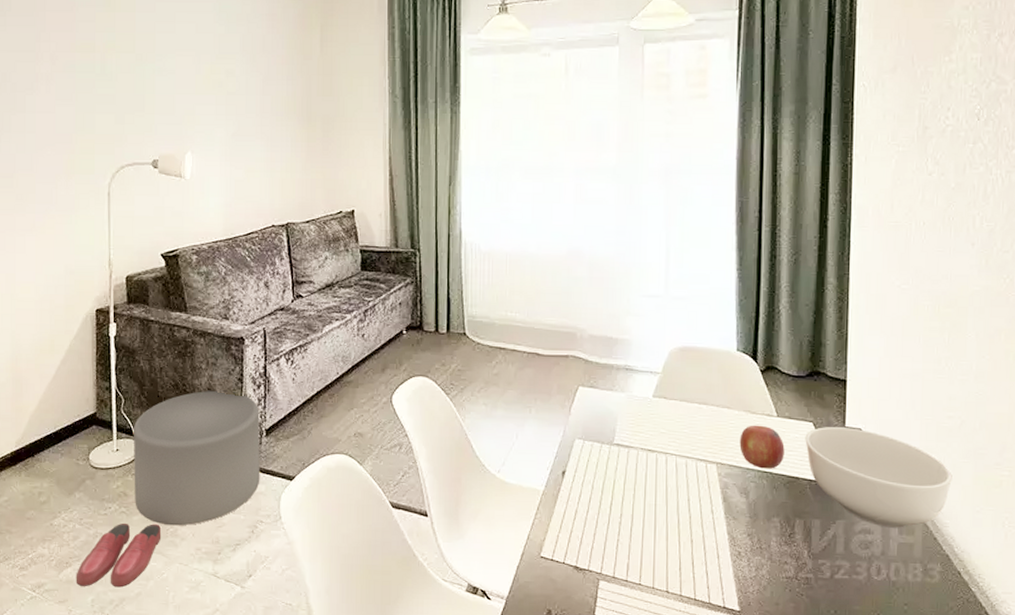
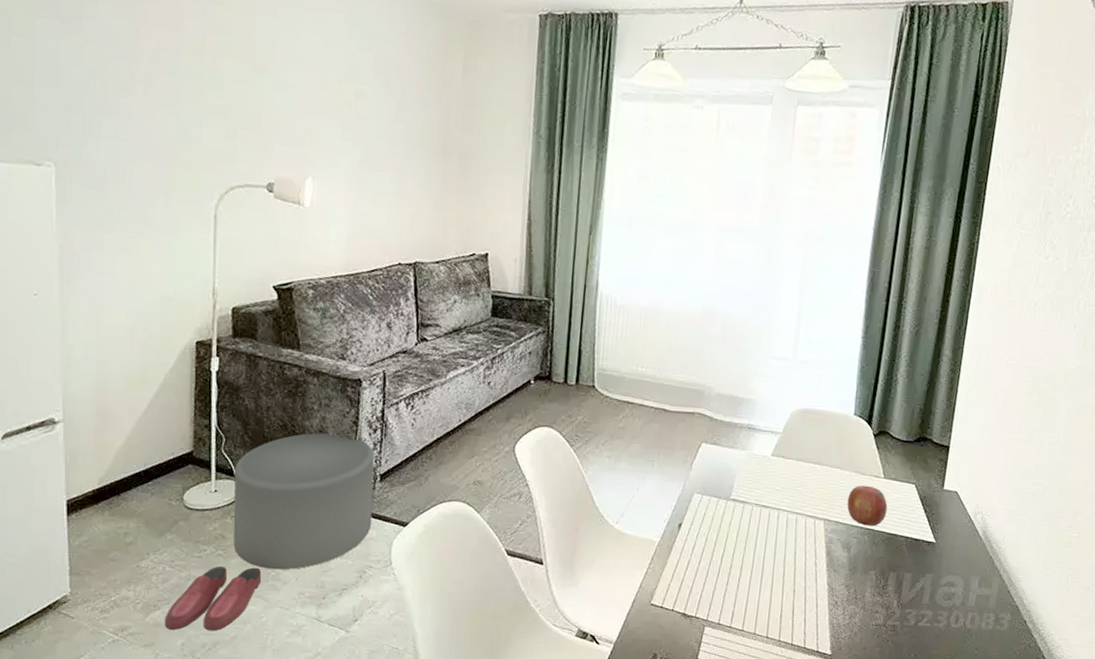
bowl: present [805,427,952,528] -> none [906,489,1031,582]

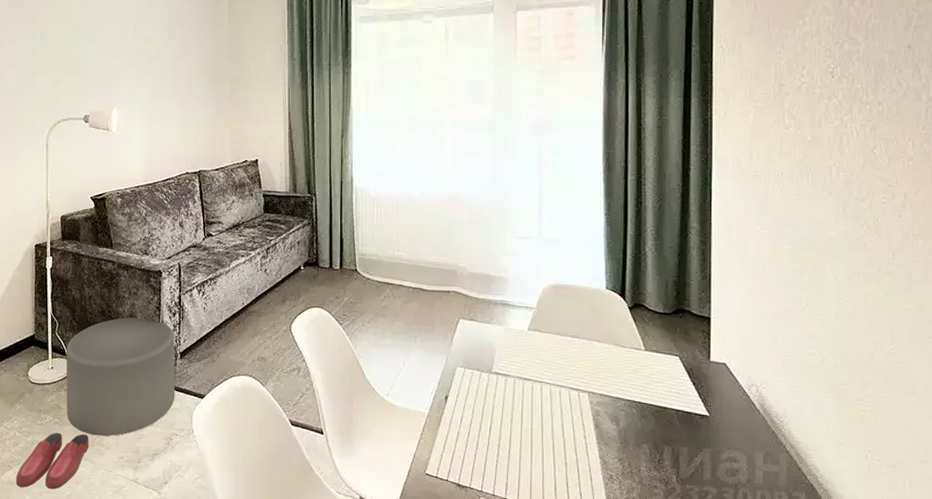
fruit: present [847,485,888,527] -> none [610,357,653,399]

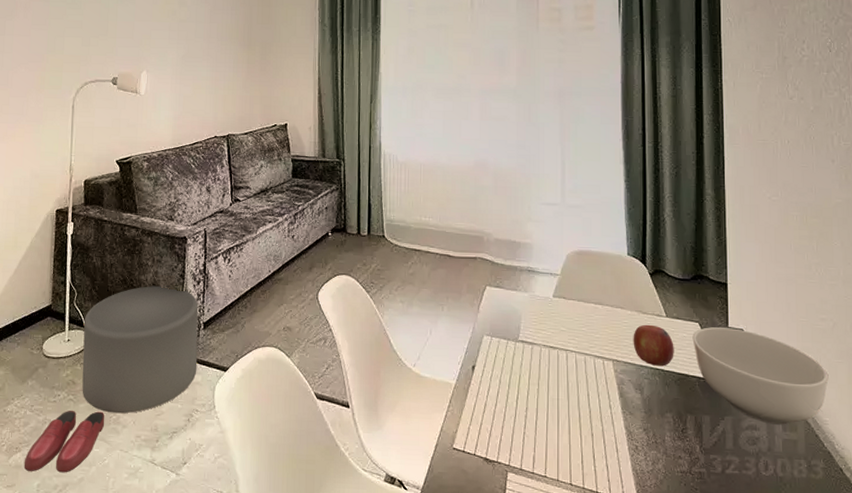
fruit: none [610,357,653,399] -> present [633,324,674,367]
bowl: none [672,361,815,458] -> present [692,327,829,425]

